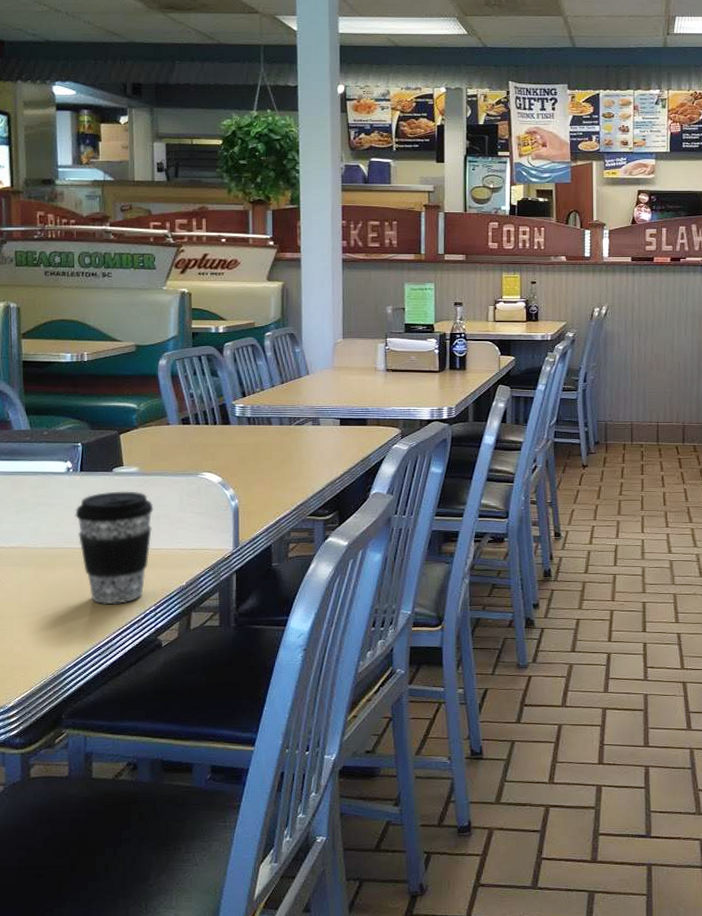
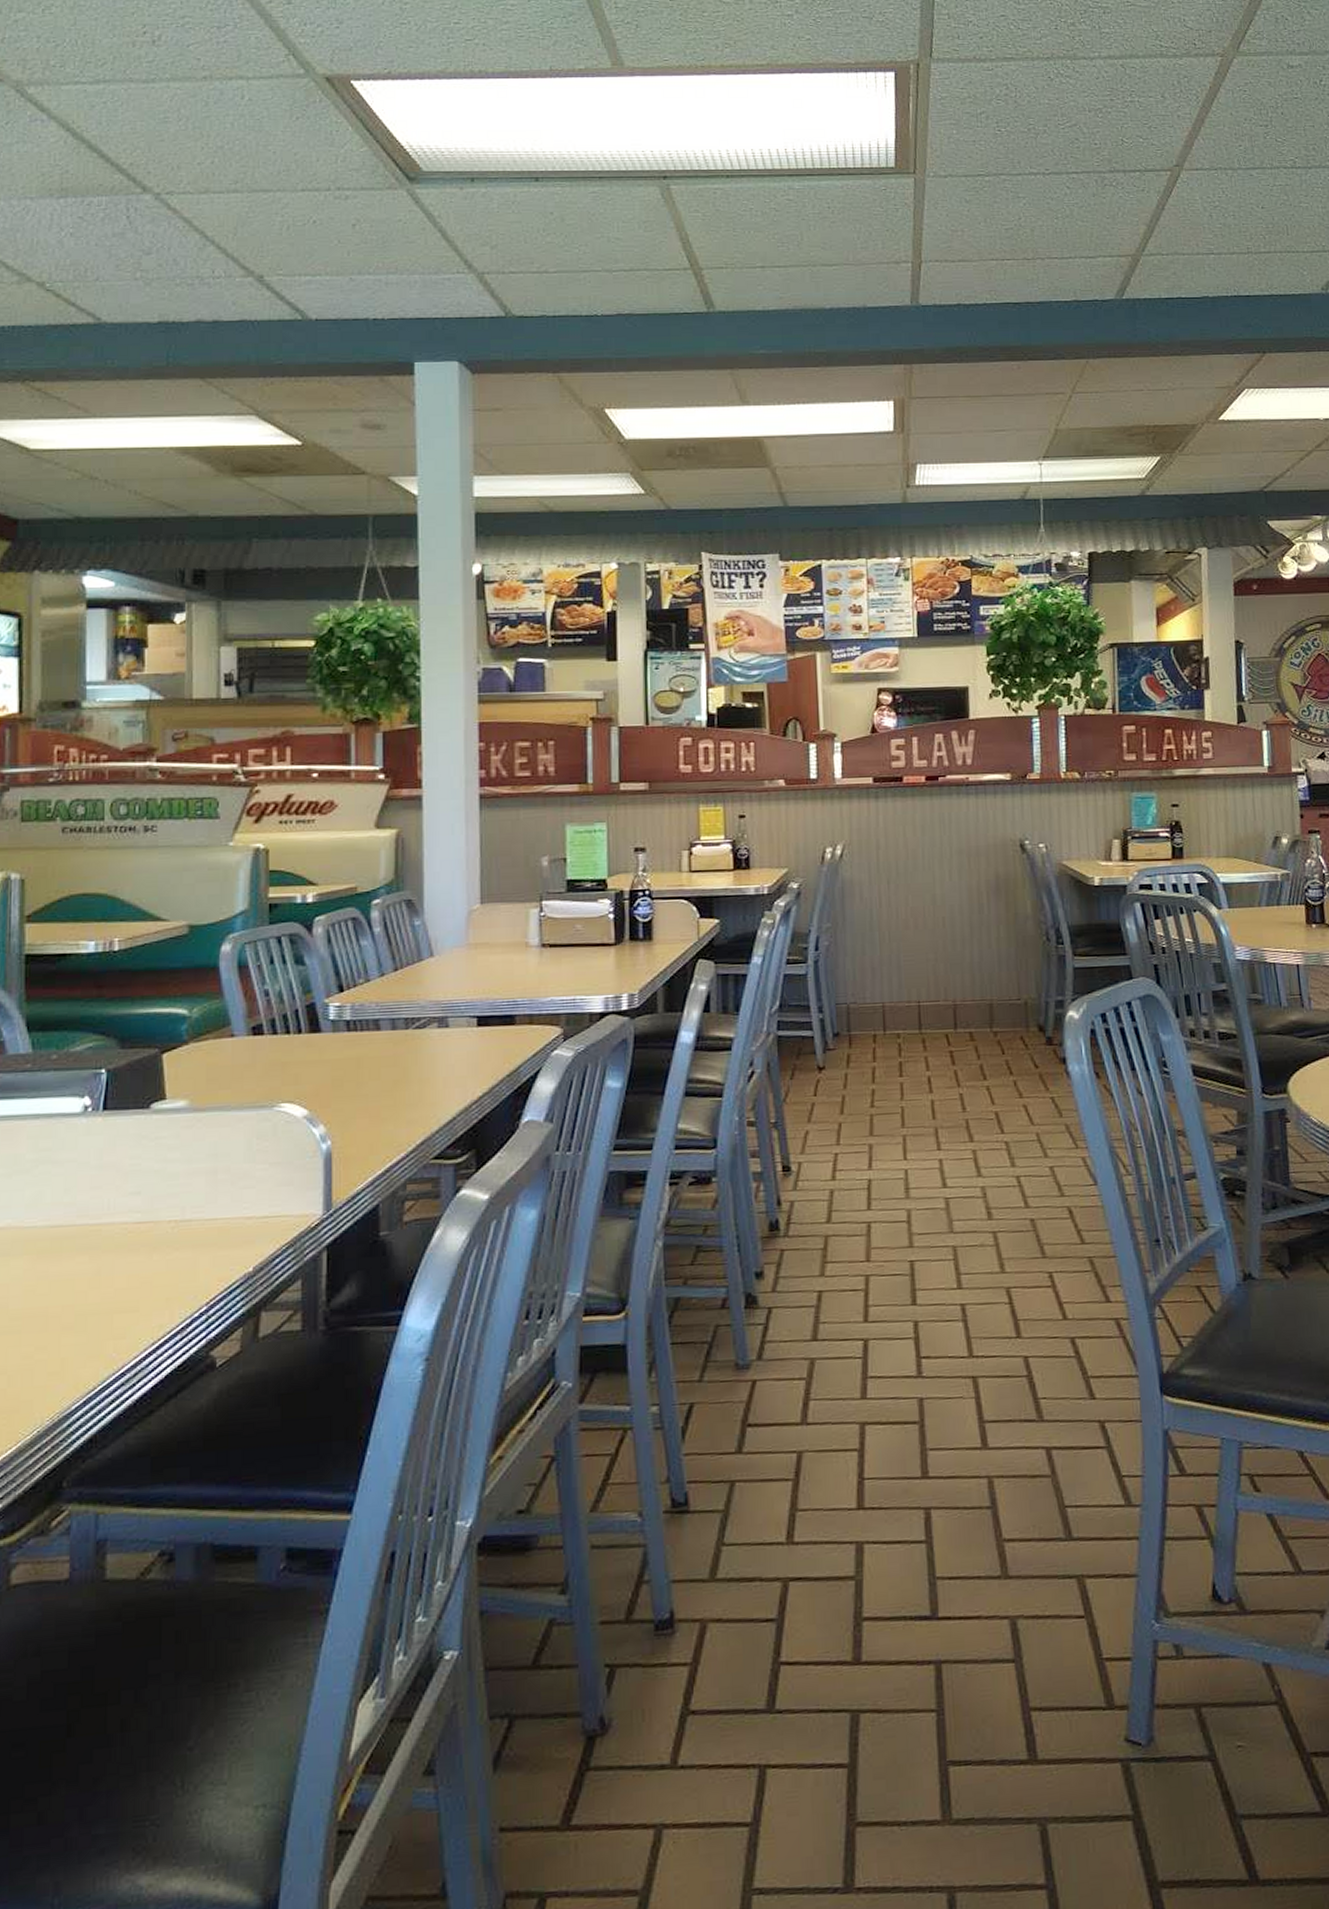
coffee cup: present [75,491,154,605] -> none [93,1135,208,1307]

